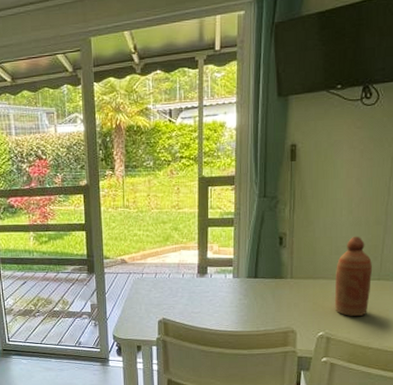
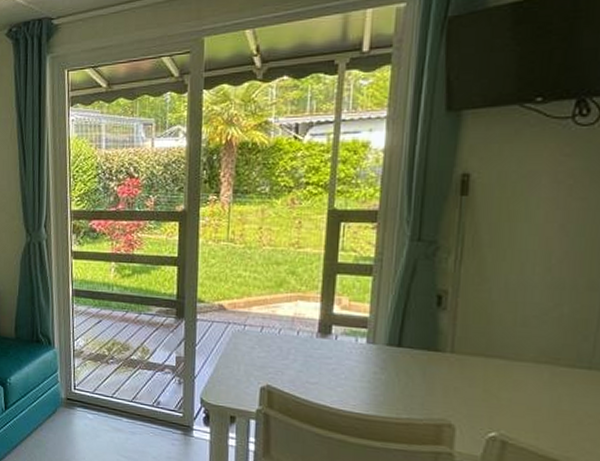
bottle: present [334,236,372,316] -> none [515,303,580,417]

